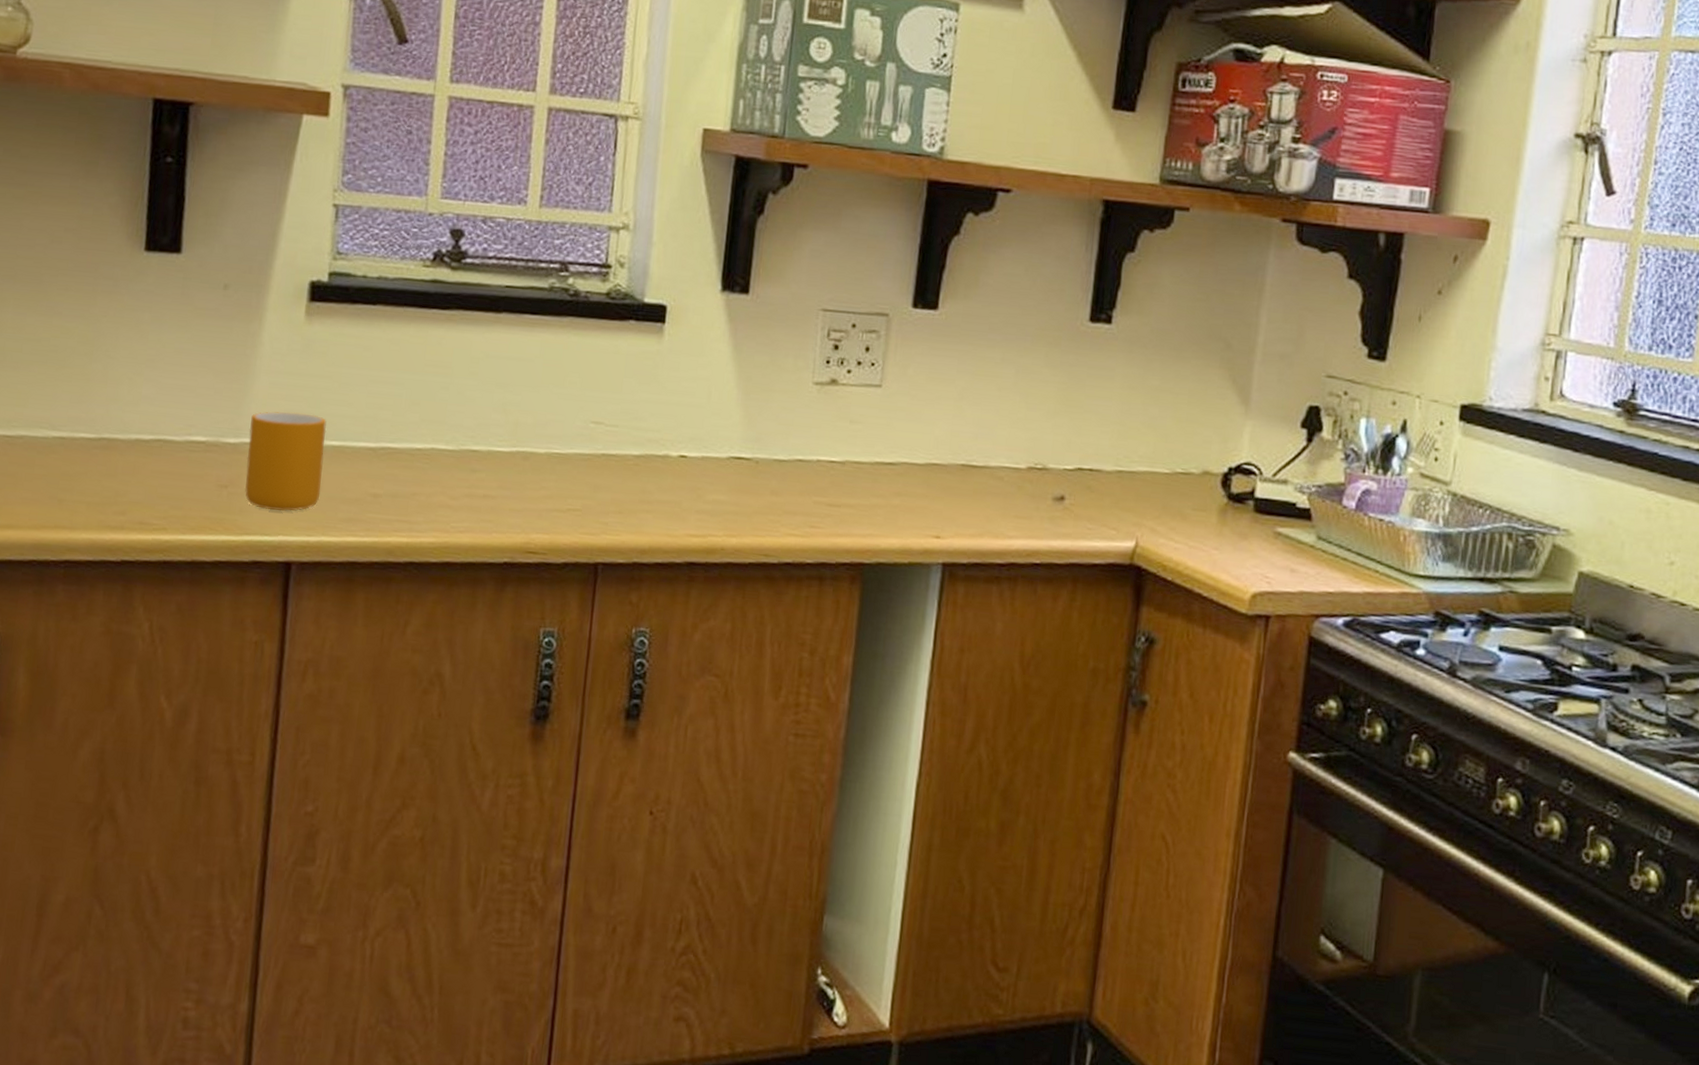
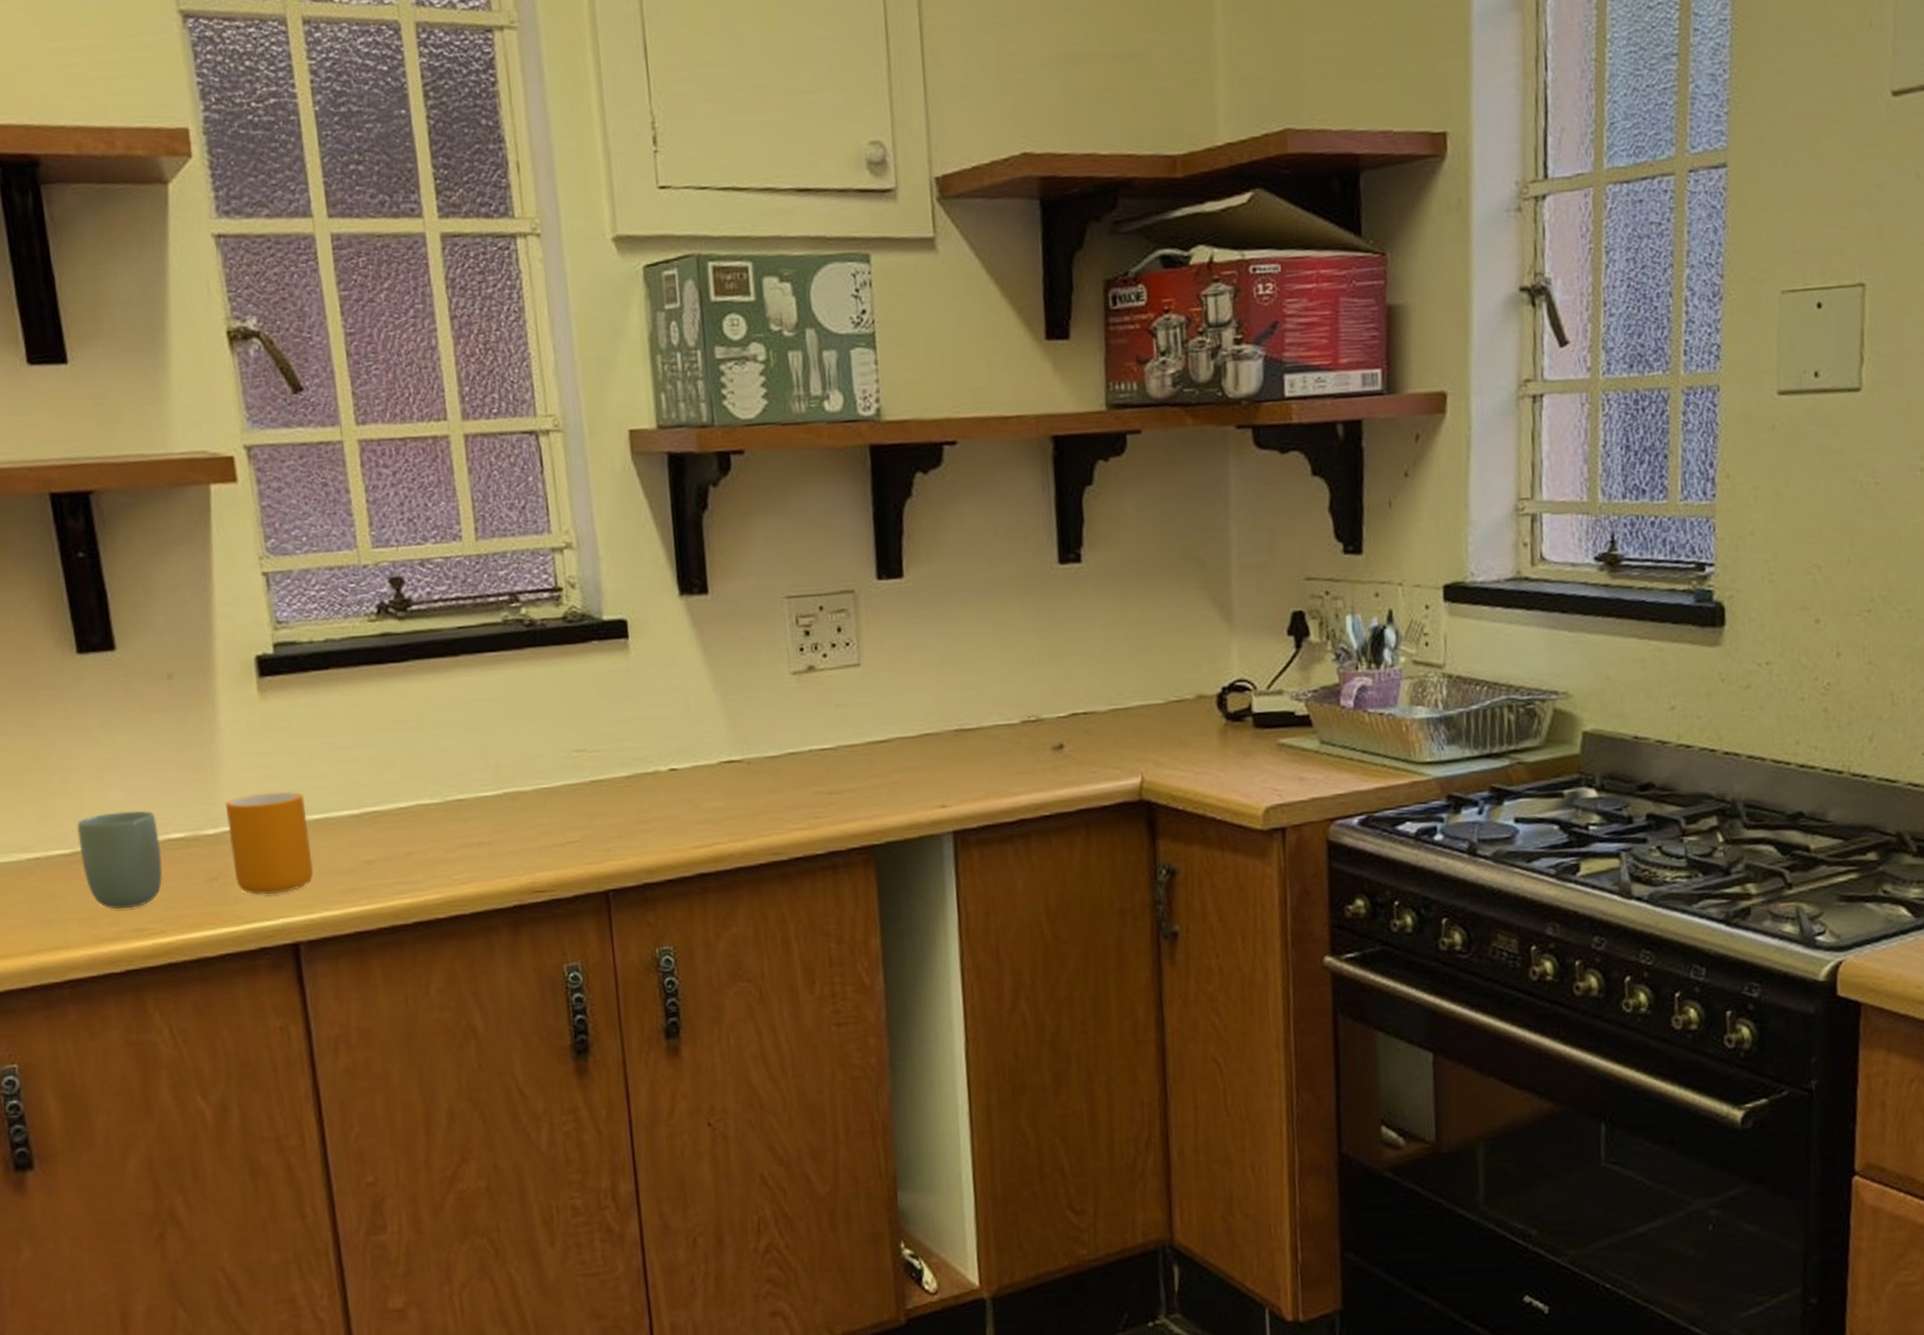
cup: none [103,405,183,501] -> present [76,810,163,909]

